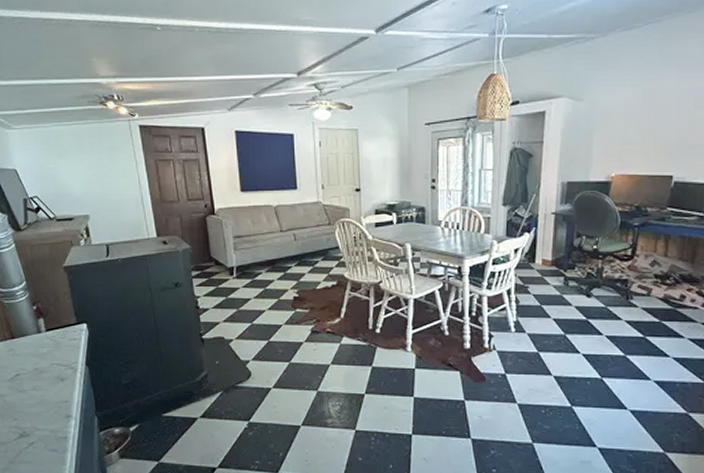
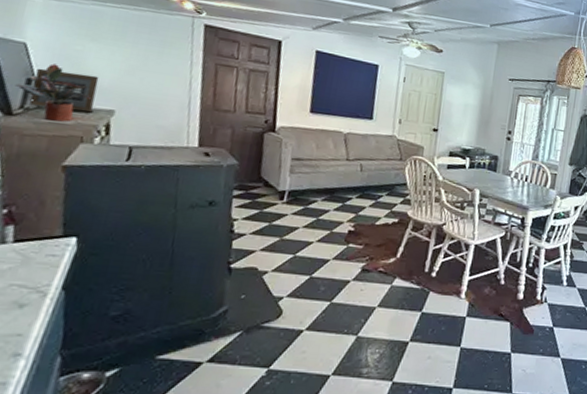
potted plant: none [17,183,70,231] -> present [14,64,91,122]
picture frame: none [29,188,74,221] -> present [29,68,99,113]

